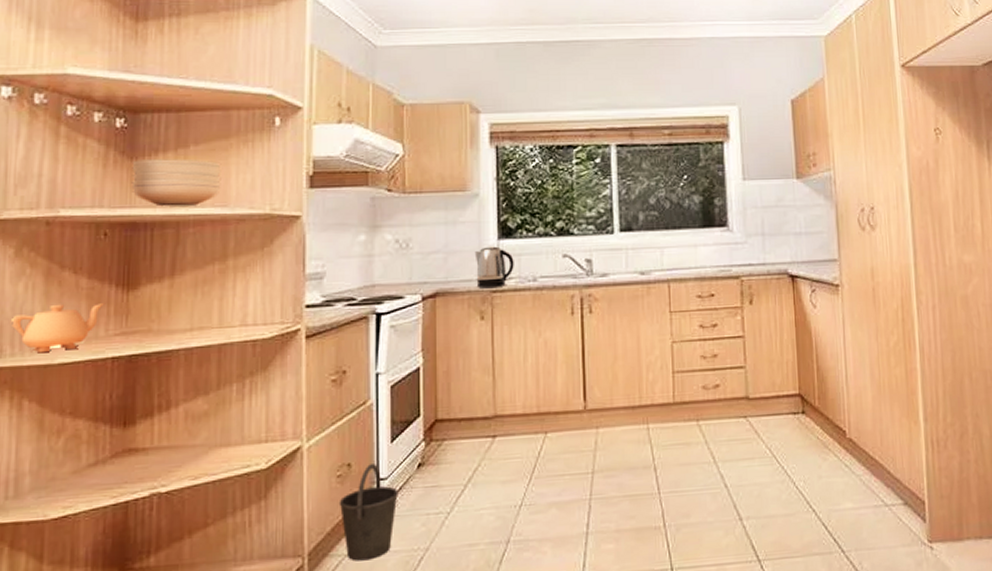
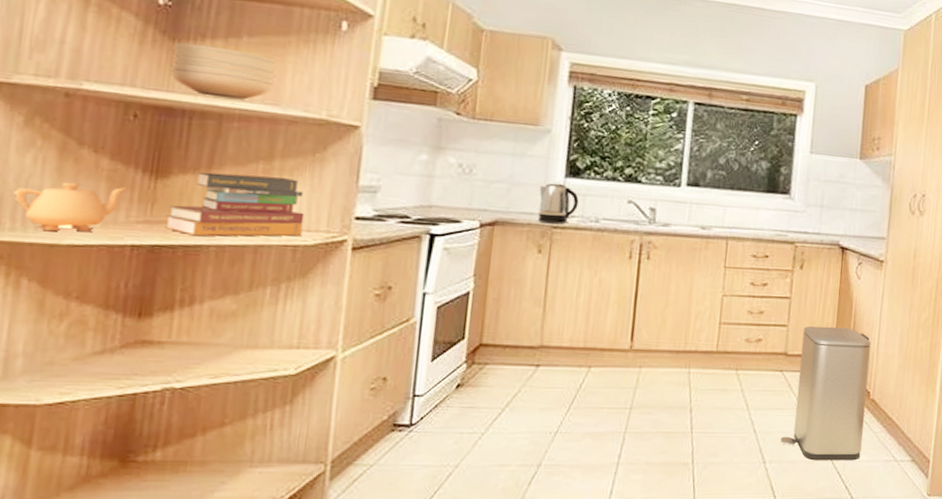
books: none [139,275,260,342] -> present [165,171,305,237]
bucket: present [338,464,398,561] -> none [369,380,434,472]
pedal bin: none [754,362,846,513] -> present [780,325,871,461]

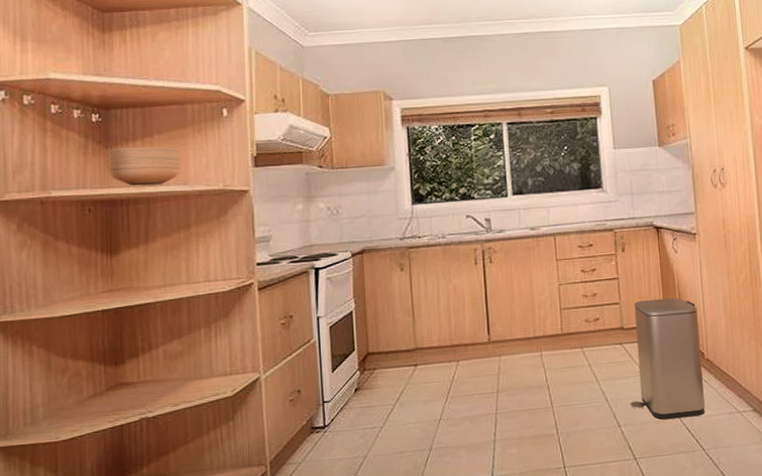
teapot: present [12,181,129,232] -> none [17,267,94,309]
books: present [165,171,305,237] -> none [122,240,220,297]
kettle: present [537,183,579,224] -> none [393,210,426,246]

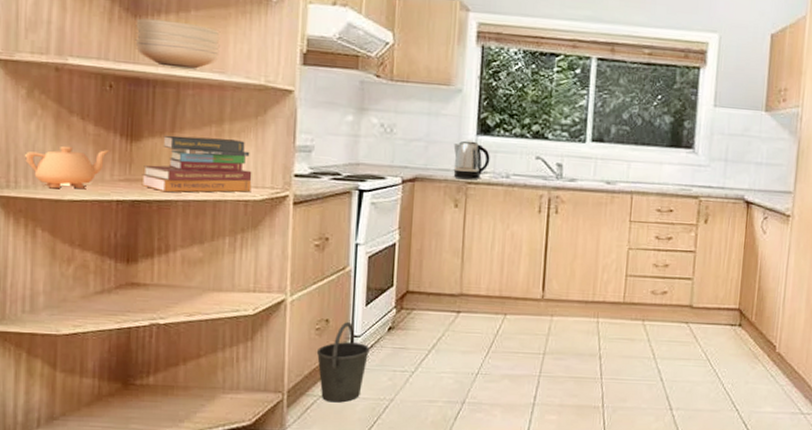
teapot: none [17,267,94,309] -> present [24,145,111,189]
books: none [122,240,220,297] -> present [141,135,252,193]
bucket: none [292,390,340,468] -> present [316,322,370,403]
kettle: none [393,210,426,246] -> present [453,140,490,180]
pedal bin: present [630,297,705,420] -> none [686,279,777,412]

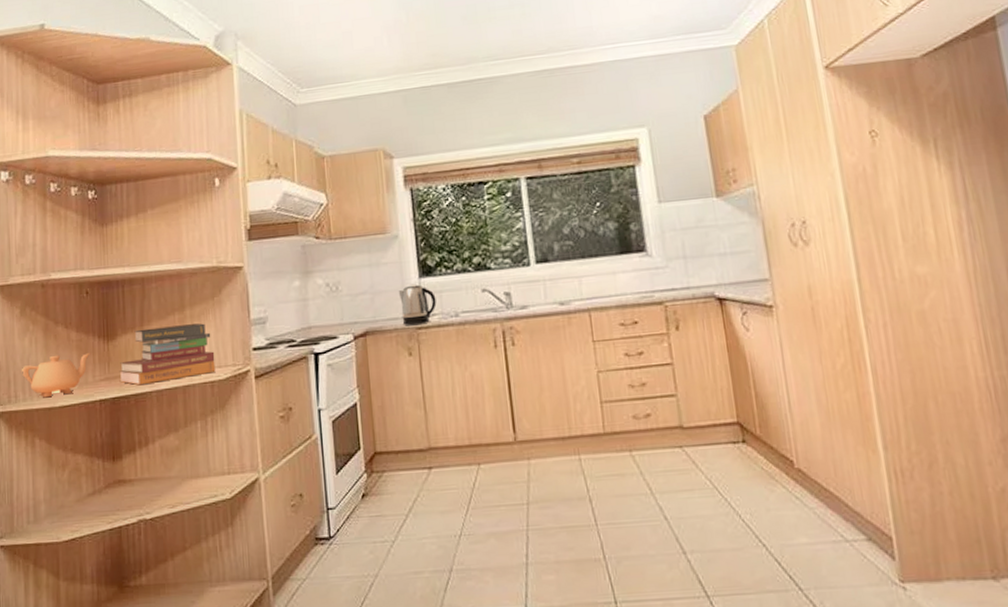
bowl: present [135,18,221,69] -> none [103,222,175,266]
bucket: present [316,322,370,403] -> none [294,494,347,585]

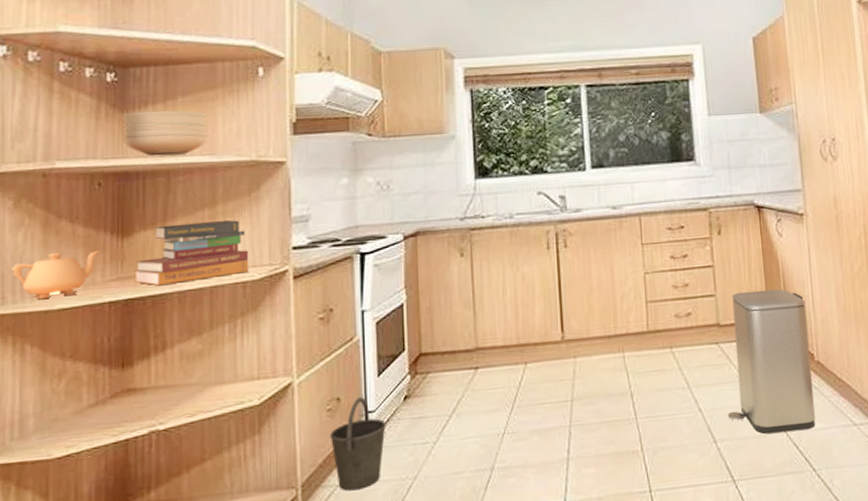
bowl: none [103,222,175,266] -> present [123,110,209,157]
bucket: none [294,494,347,585] -> present [329,397,386,491]
kettle: present [398,284,437,326] -> none [453,186,491,227]
pedal bin: none [695,388,800,548] -> present [727,288,816,434]

